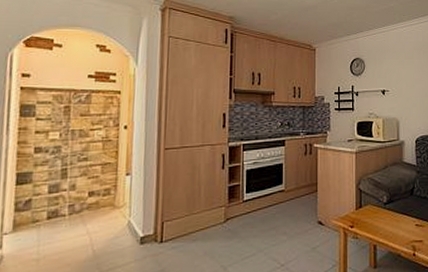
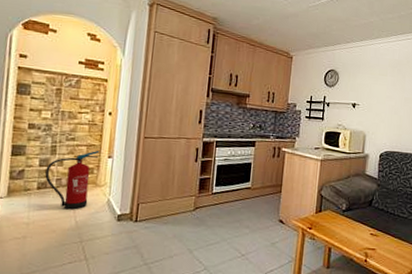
fire extinguisher: none [55,168,116,238] -> present [45,150,100,210]

